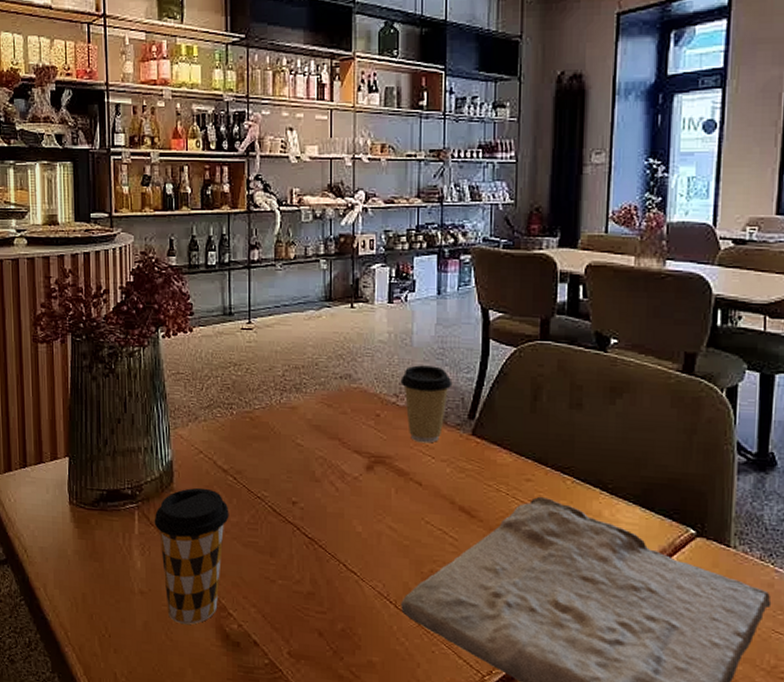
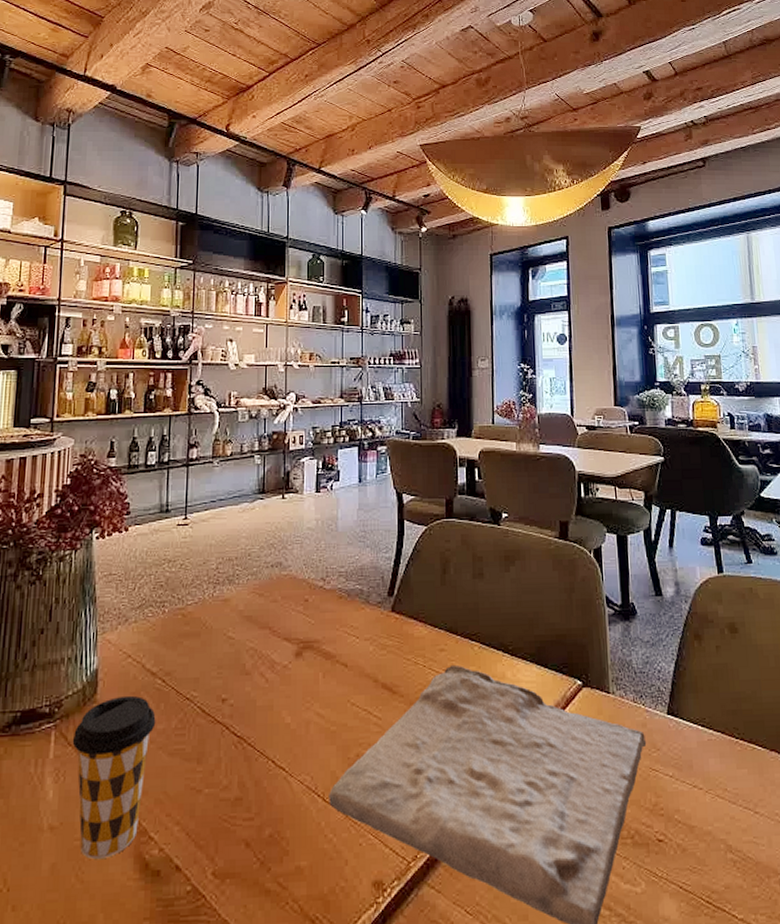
coffee cup: present [400,365,453,444] -> none [327,548,373,624]

